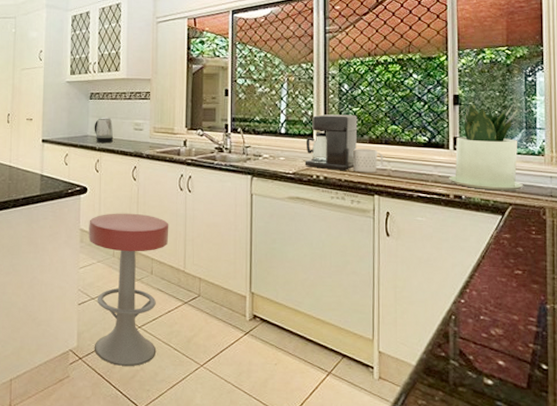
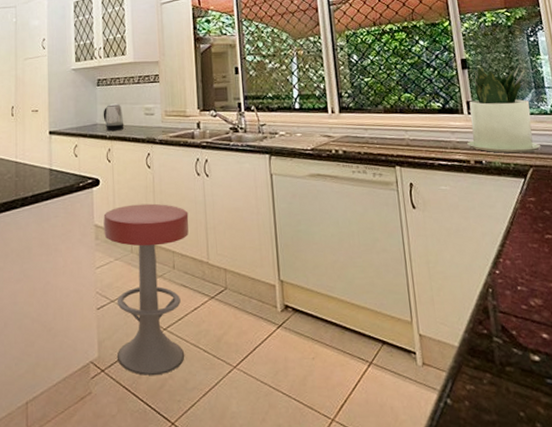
coffee maker: present [304,114,358,170] -> none [321,85,373,143]
mug: present [352,149,383,173] -> none [369,119,401,144]

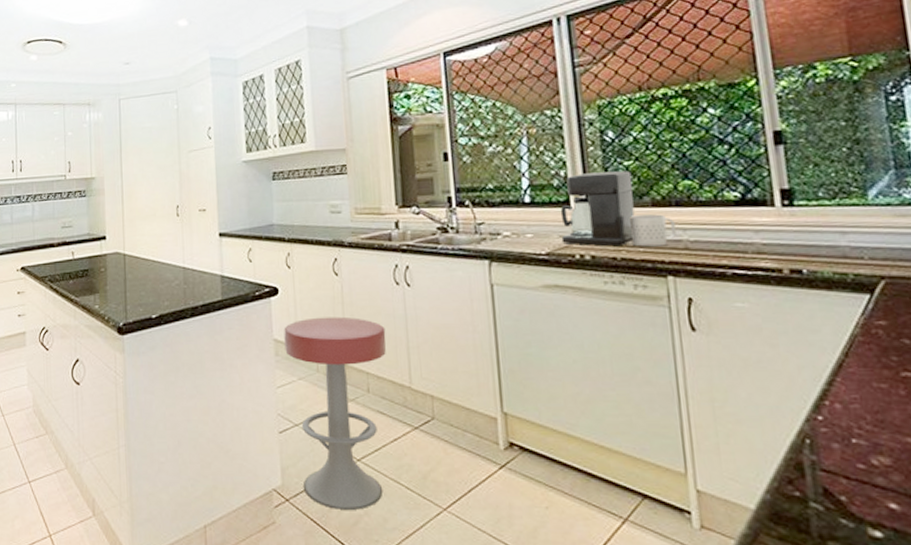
kettle: present [103,103,125,132] -> none [280,200,306,233]
coffee maker: none [321,85,373,143] -> present [560,170,635,246]
mug: none [369,119,401,144] -> present [629,214,676,247]
planter: present [467,65,541,154] -> none [779,136,900,260]

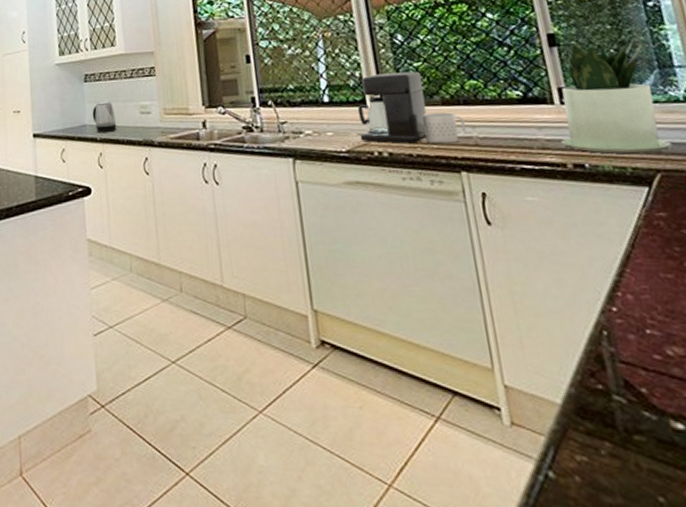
kettle: none [280,200,306,233] -> present [92,101,117,134]
bar stool: present [284,316,386,510] -> none [97,215,199,415]
planter: none [779,136,900,260] -> present [561,39,672,154]

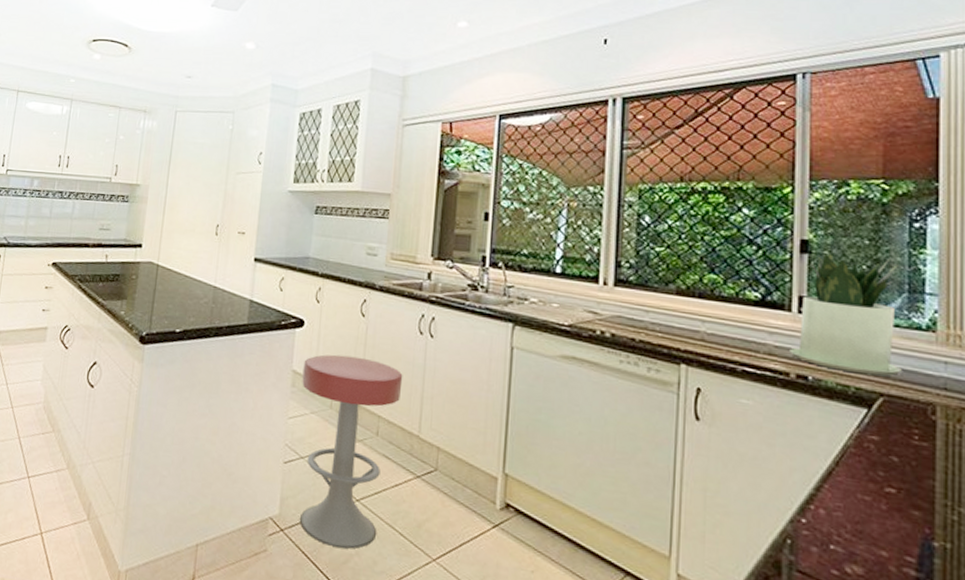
kettle: present [92,101,117,134] -> none [317,236,341,269]
bar stool: none [97,215,199,415] -> present [300,354,403,549]
coffee maker: present [357,71,427,143] -> none [585,252,661,328]
mug: present [422,112,467,144] -> none [651,300,695,334]

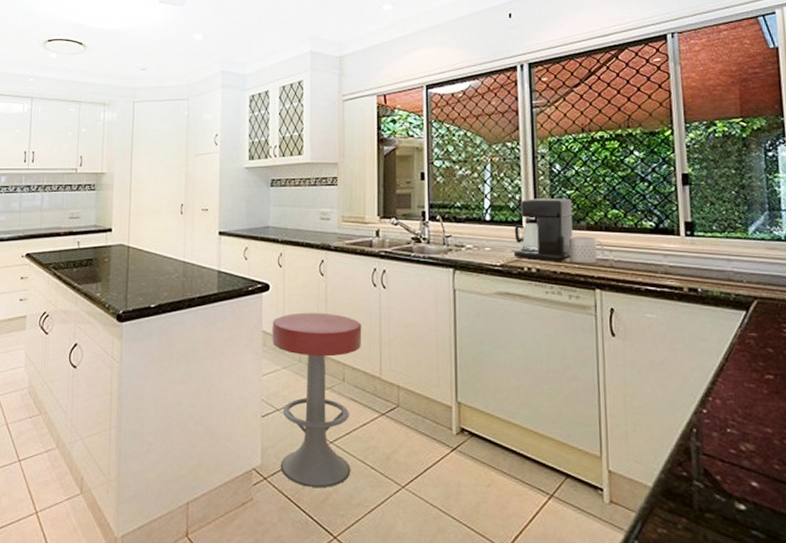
coffee maker: none [585,252,661,328] -> present [513,198,573,261]
mug: none [651,300,695,334] -> present [568,237,604,264]
planter: present [790,253,902,376] -> none [681,183,769,283]

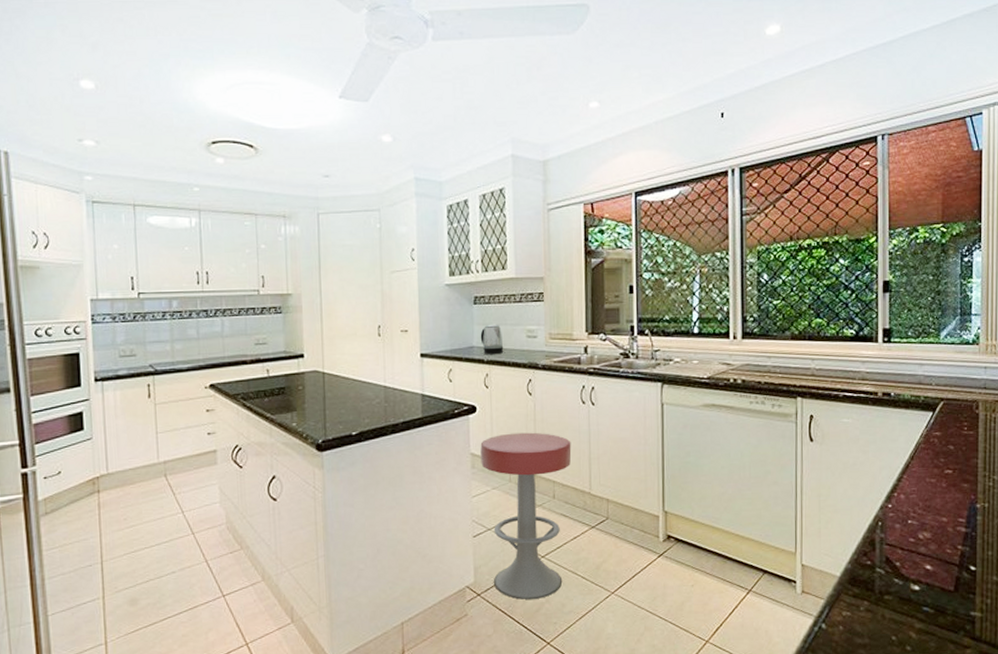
kettle: none [276,206,298,235] -> present [480,324,504,355]
coffee maker: present [513,198,573,261] -> none [720,308,779,372]
mug: present [568,237,604,264] -> none [773,346,807,373]

